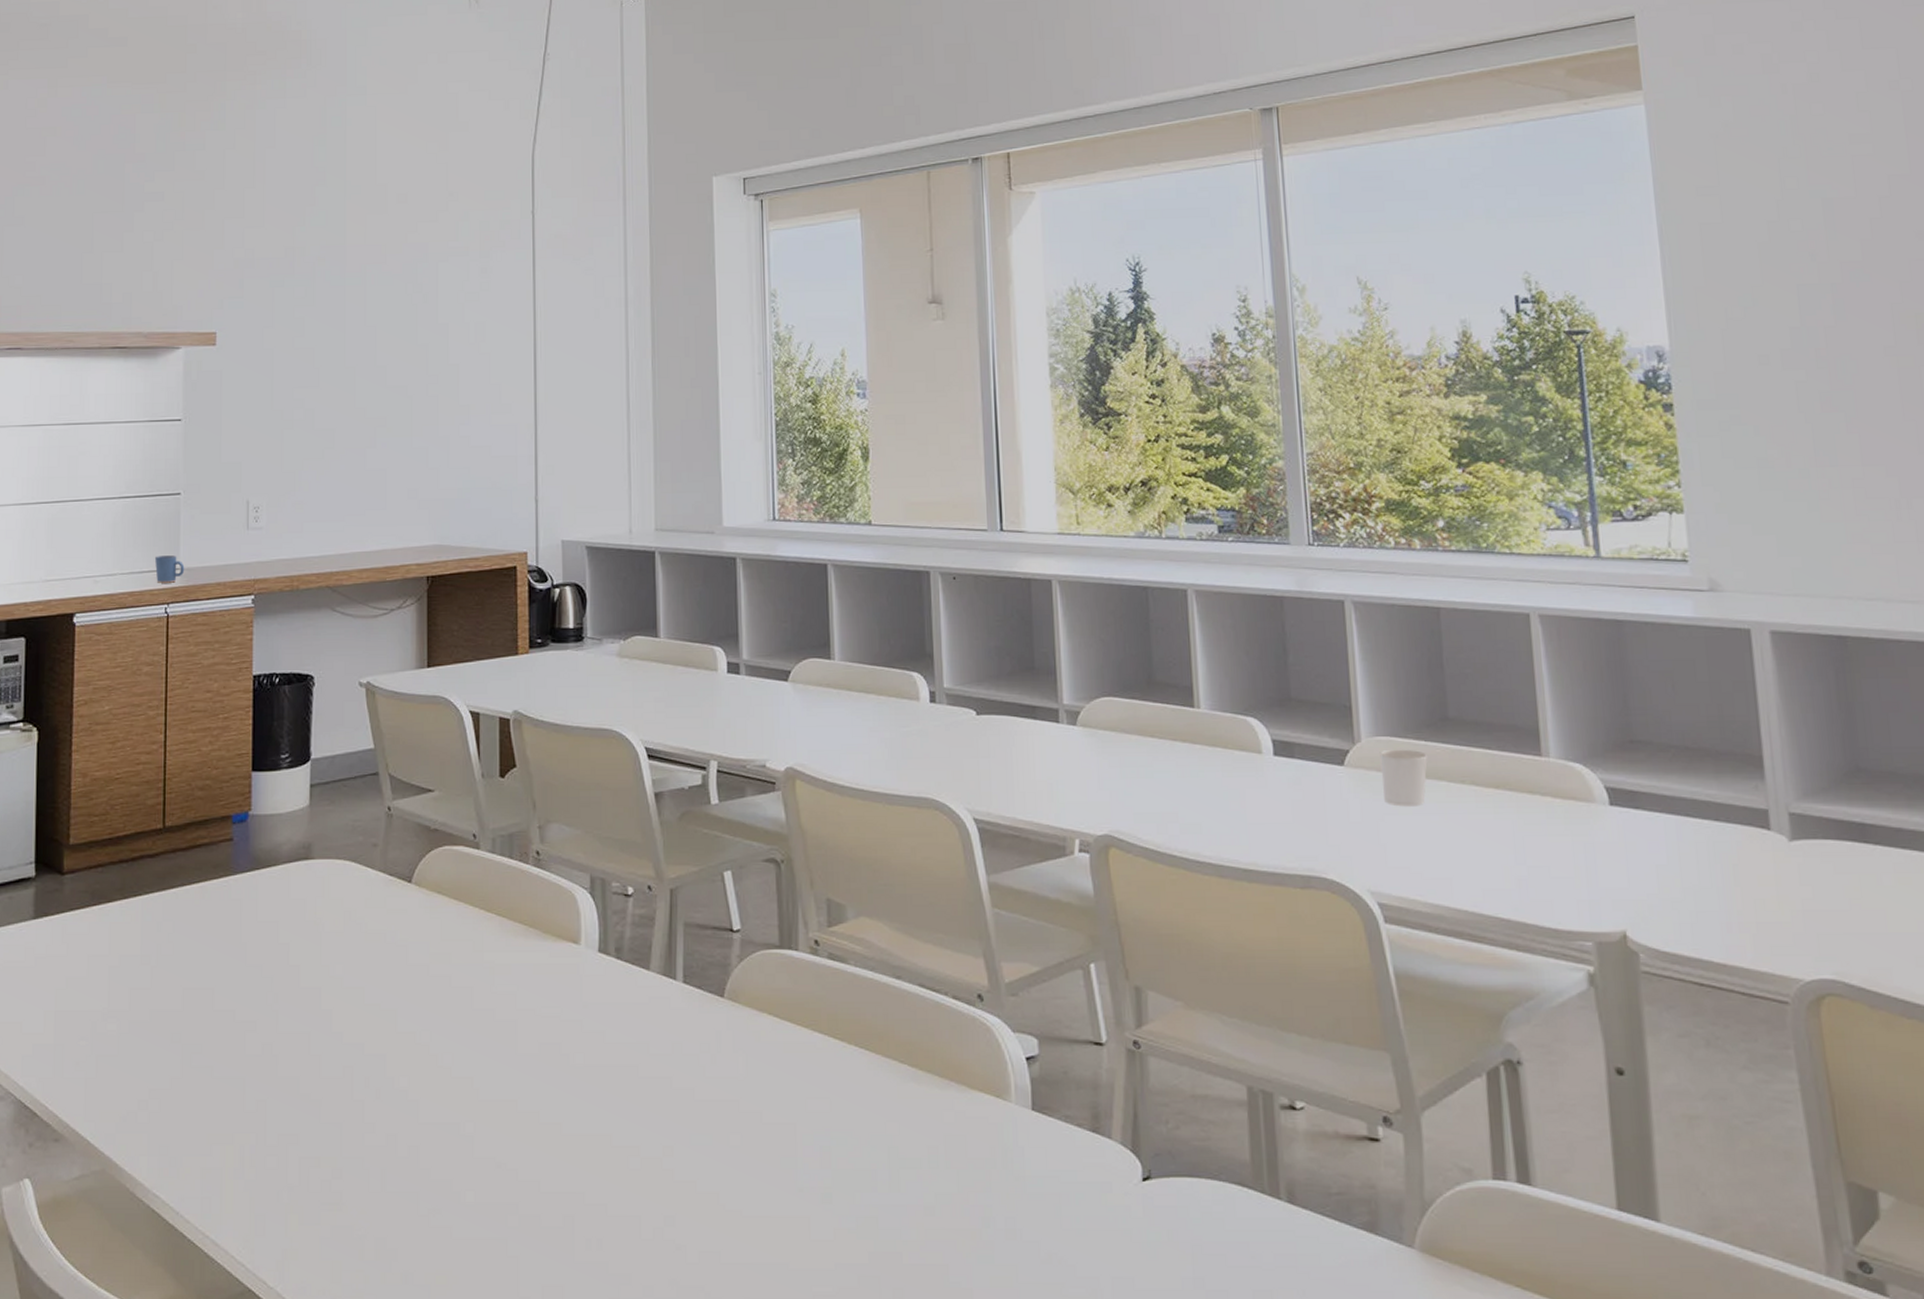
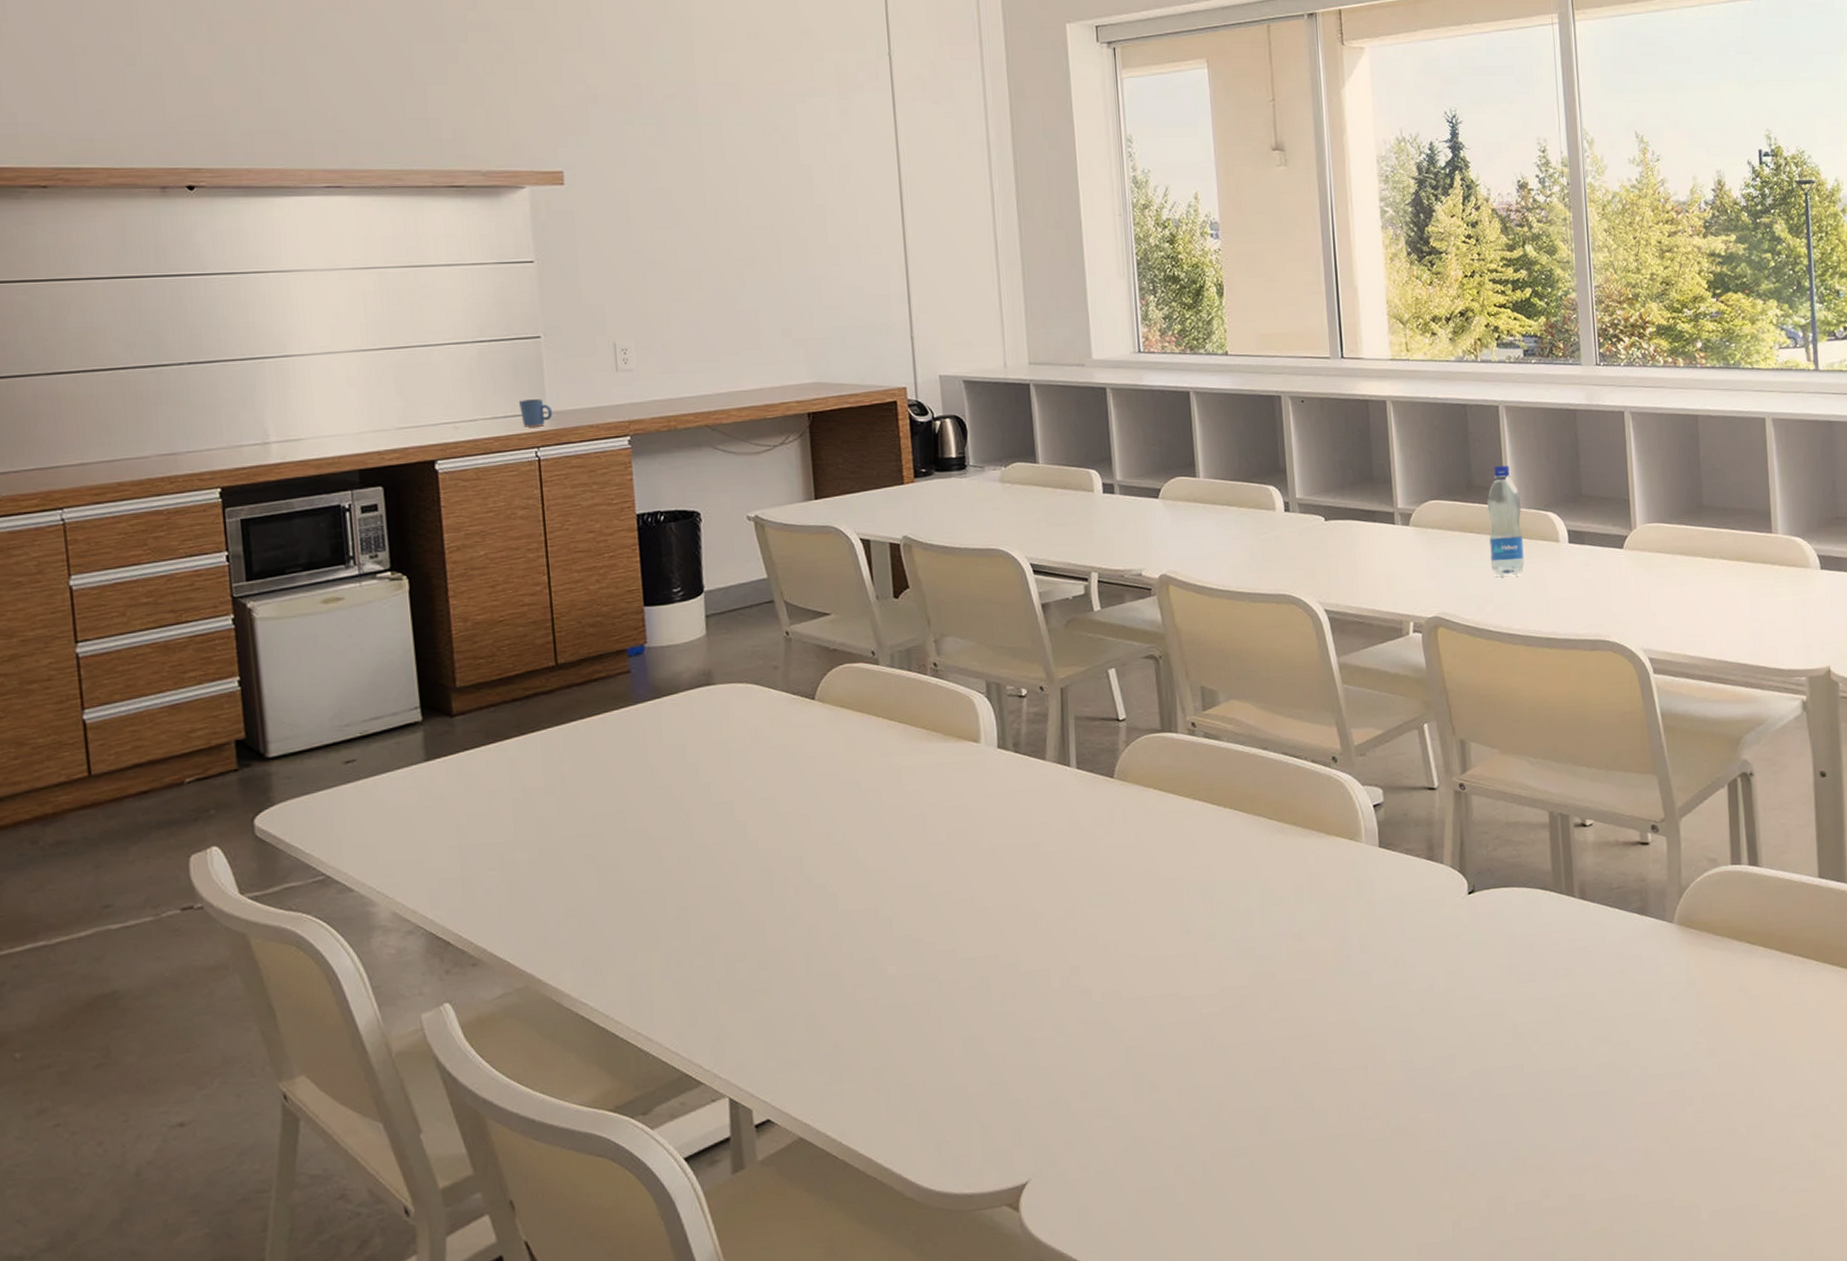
bottle: none [1172,660,1217,792] -> present [1487,466,1524,577]
cup: present [1379,749,1429,807] -> none [1651,532,1688,580]

